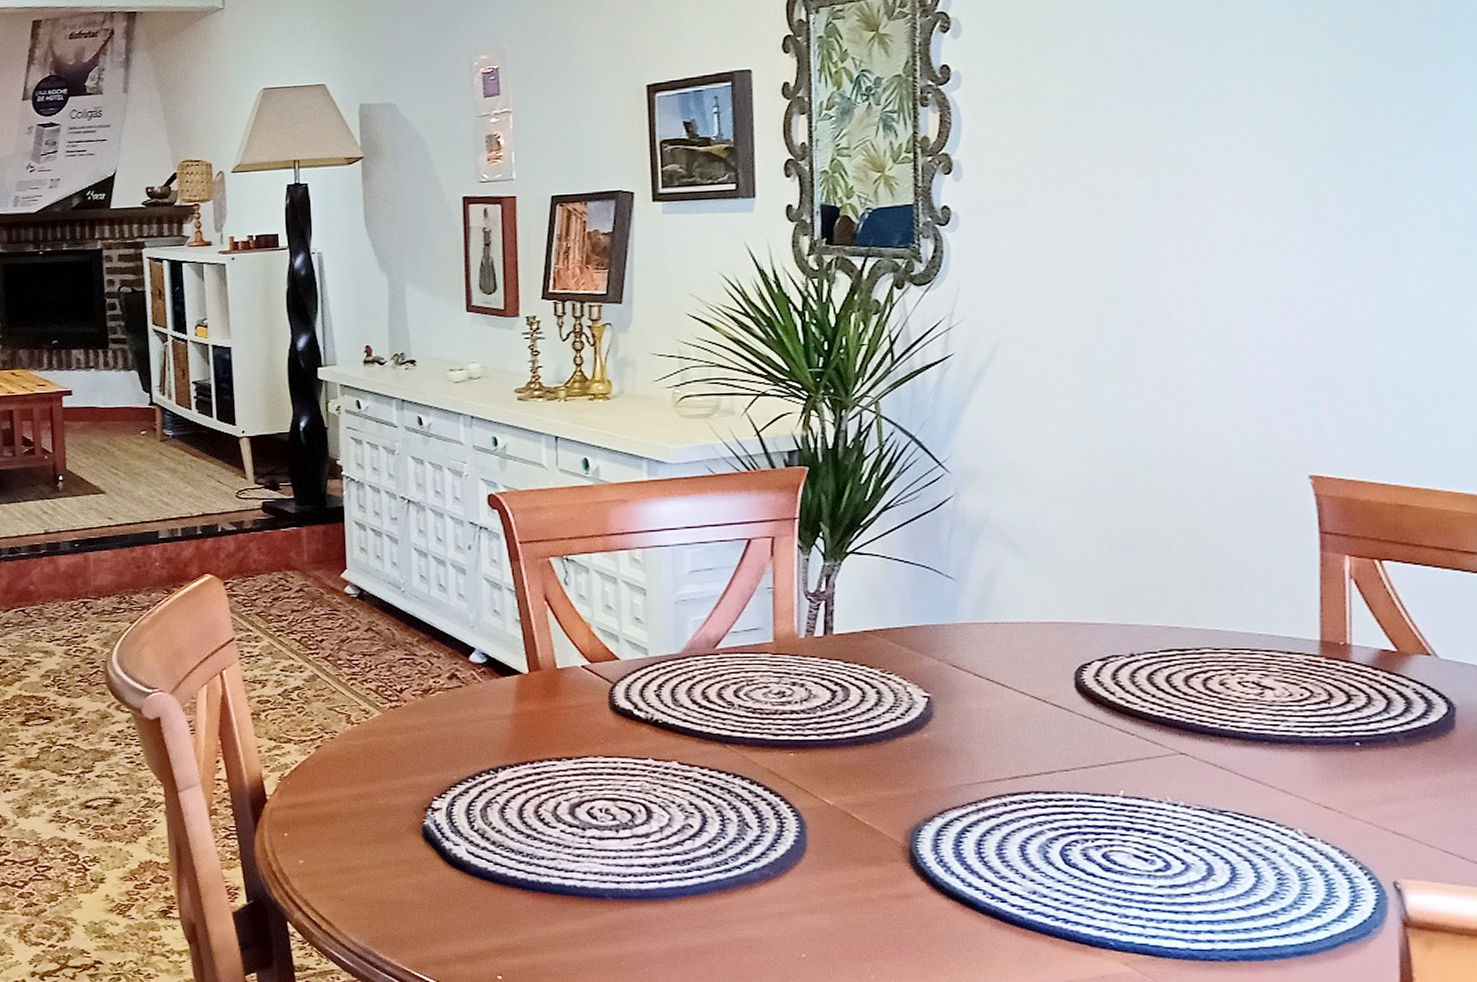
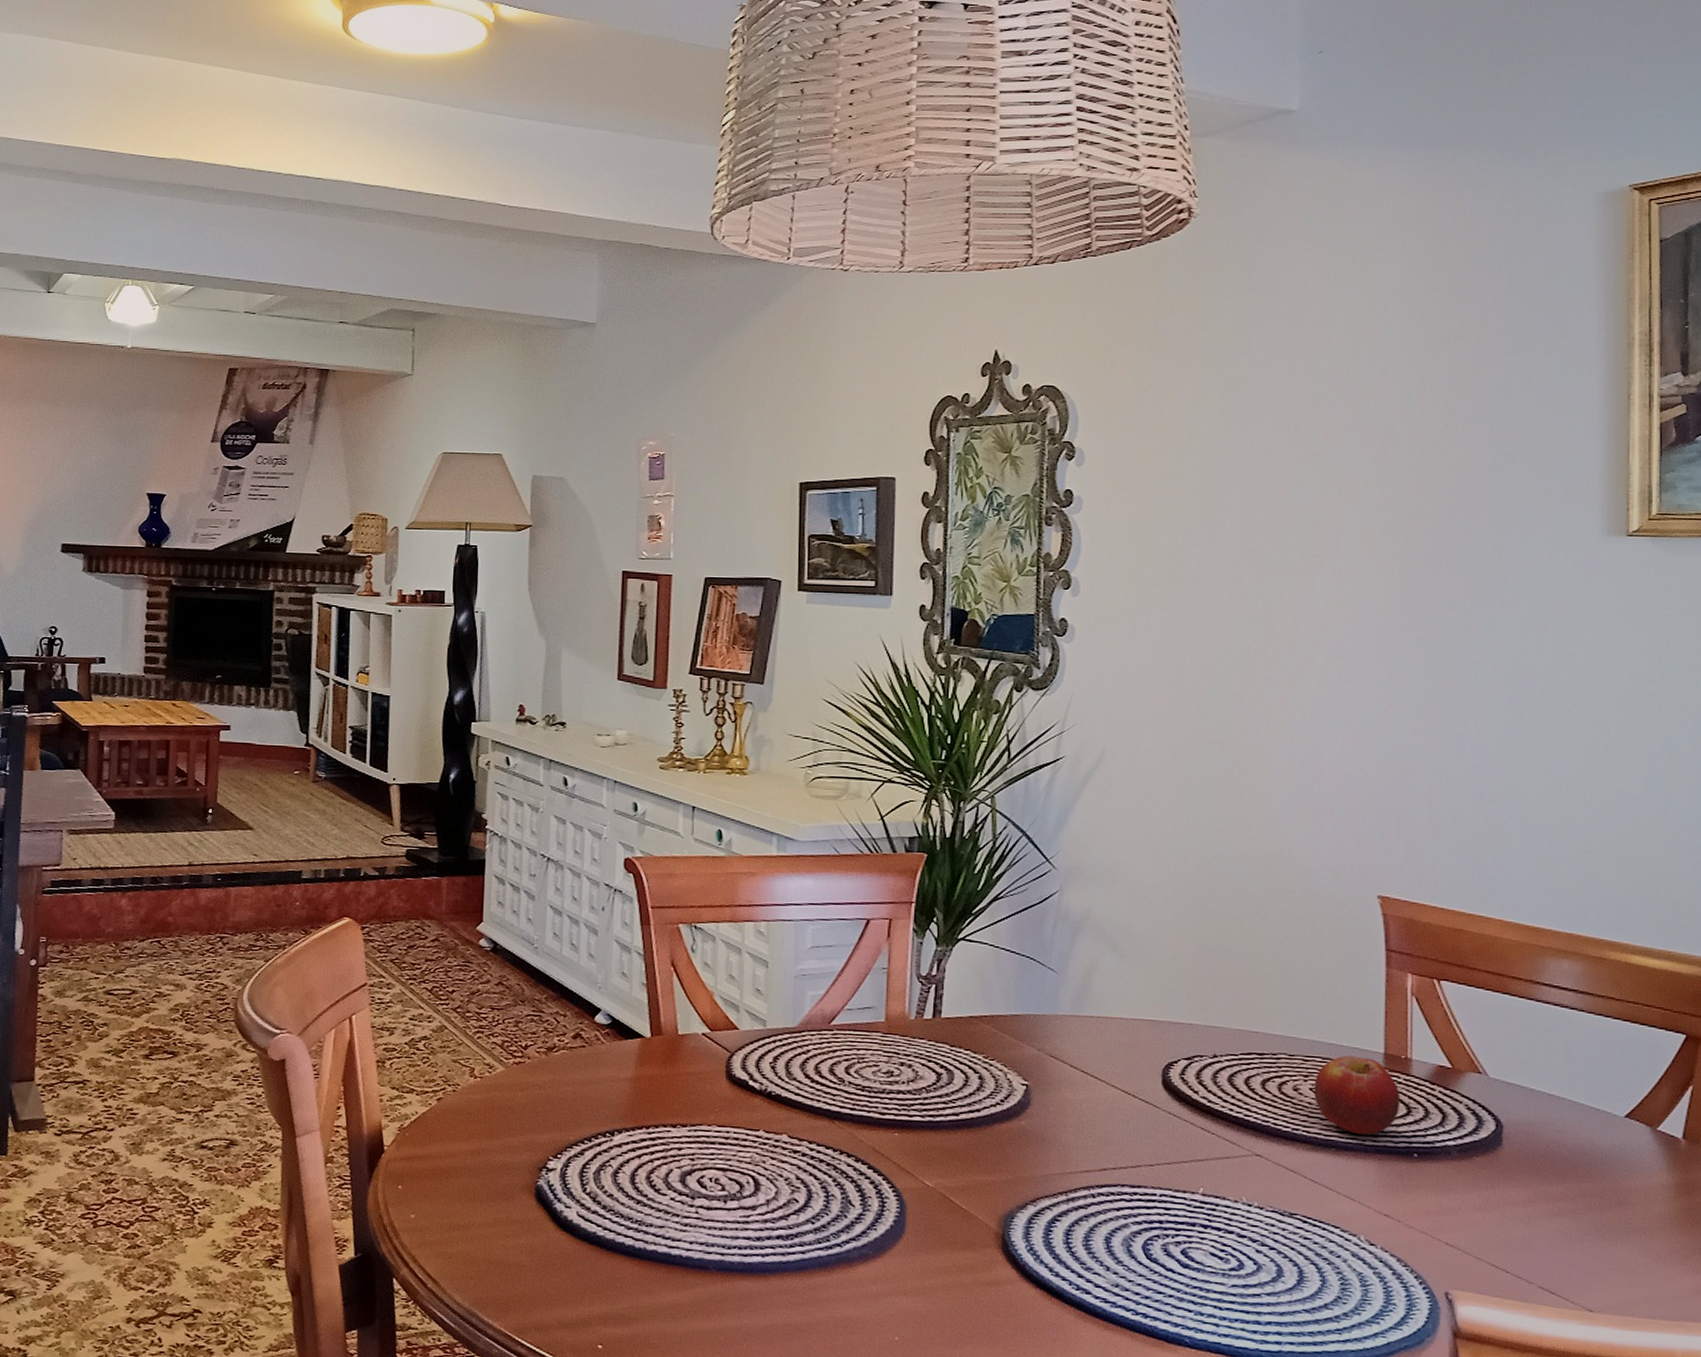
fruit: none [1242,645,1340,726] -> present [1314,1055,1401,1135]

